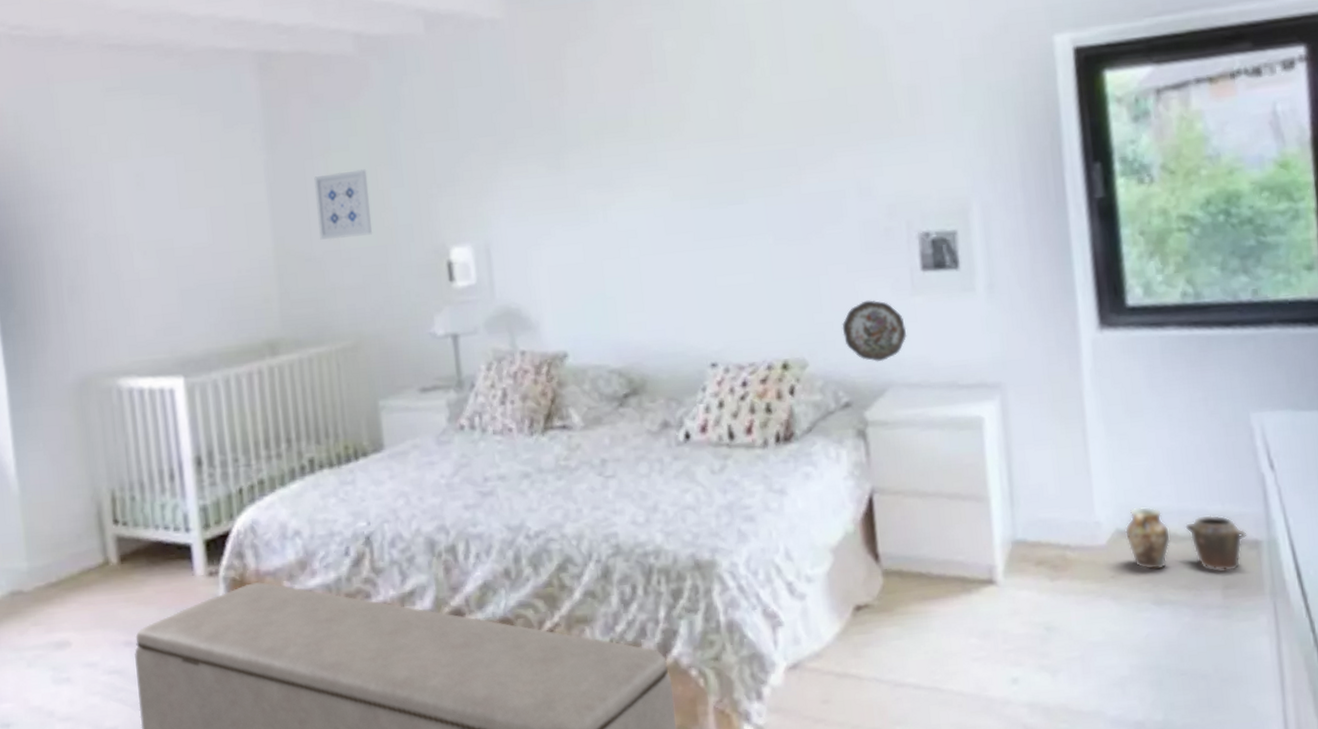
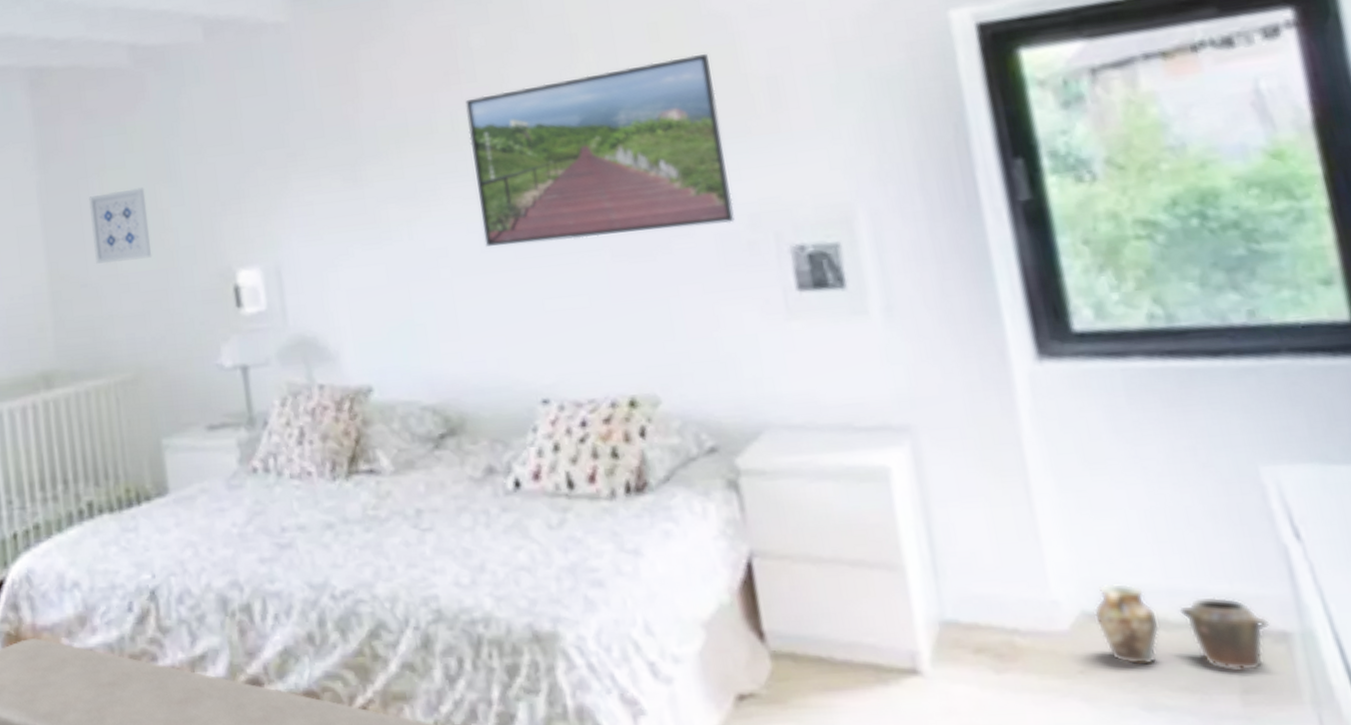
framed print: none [657,63,875,229] -> present [465,53,735,247]
decorative plate: present [842,300,907,362] -> none [700,325,784,400]

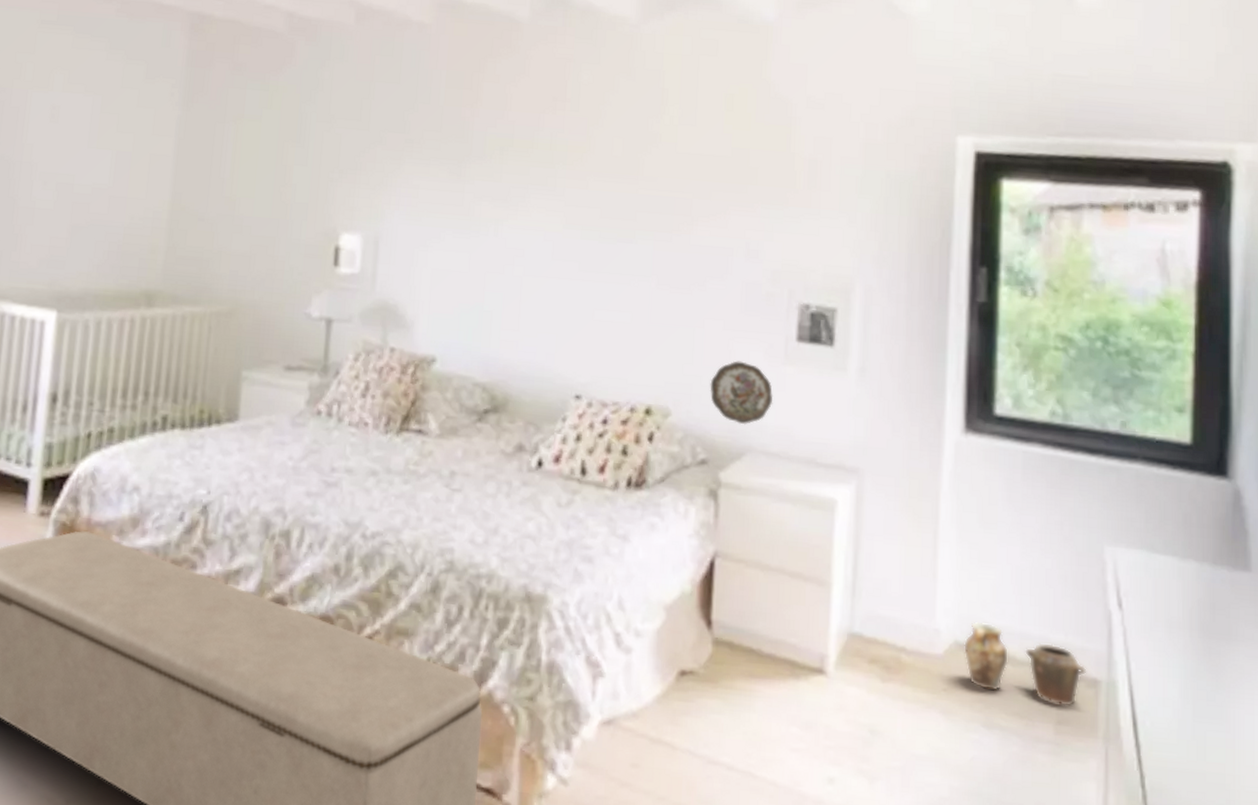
wall art: present [89,187,152,264] -> none [217,140,274,206]
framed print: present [465,53,735,247] -> none [556,125,768,275]
decorative plate: none [700,325,784,400] -> present [710,361,774,425]

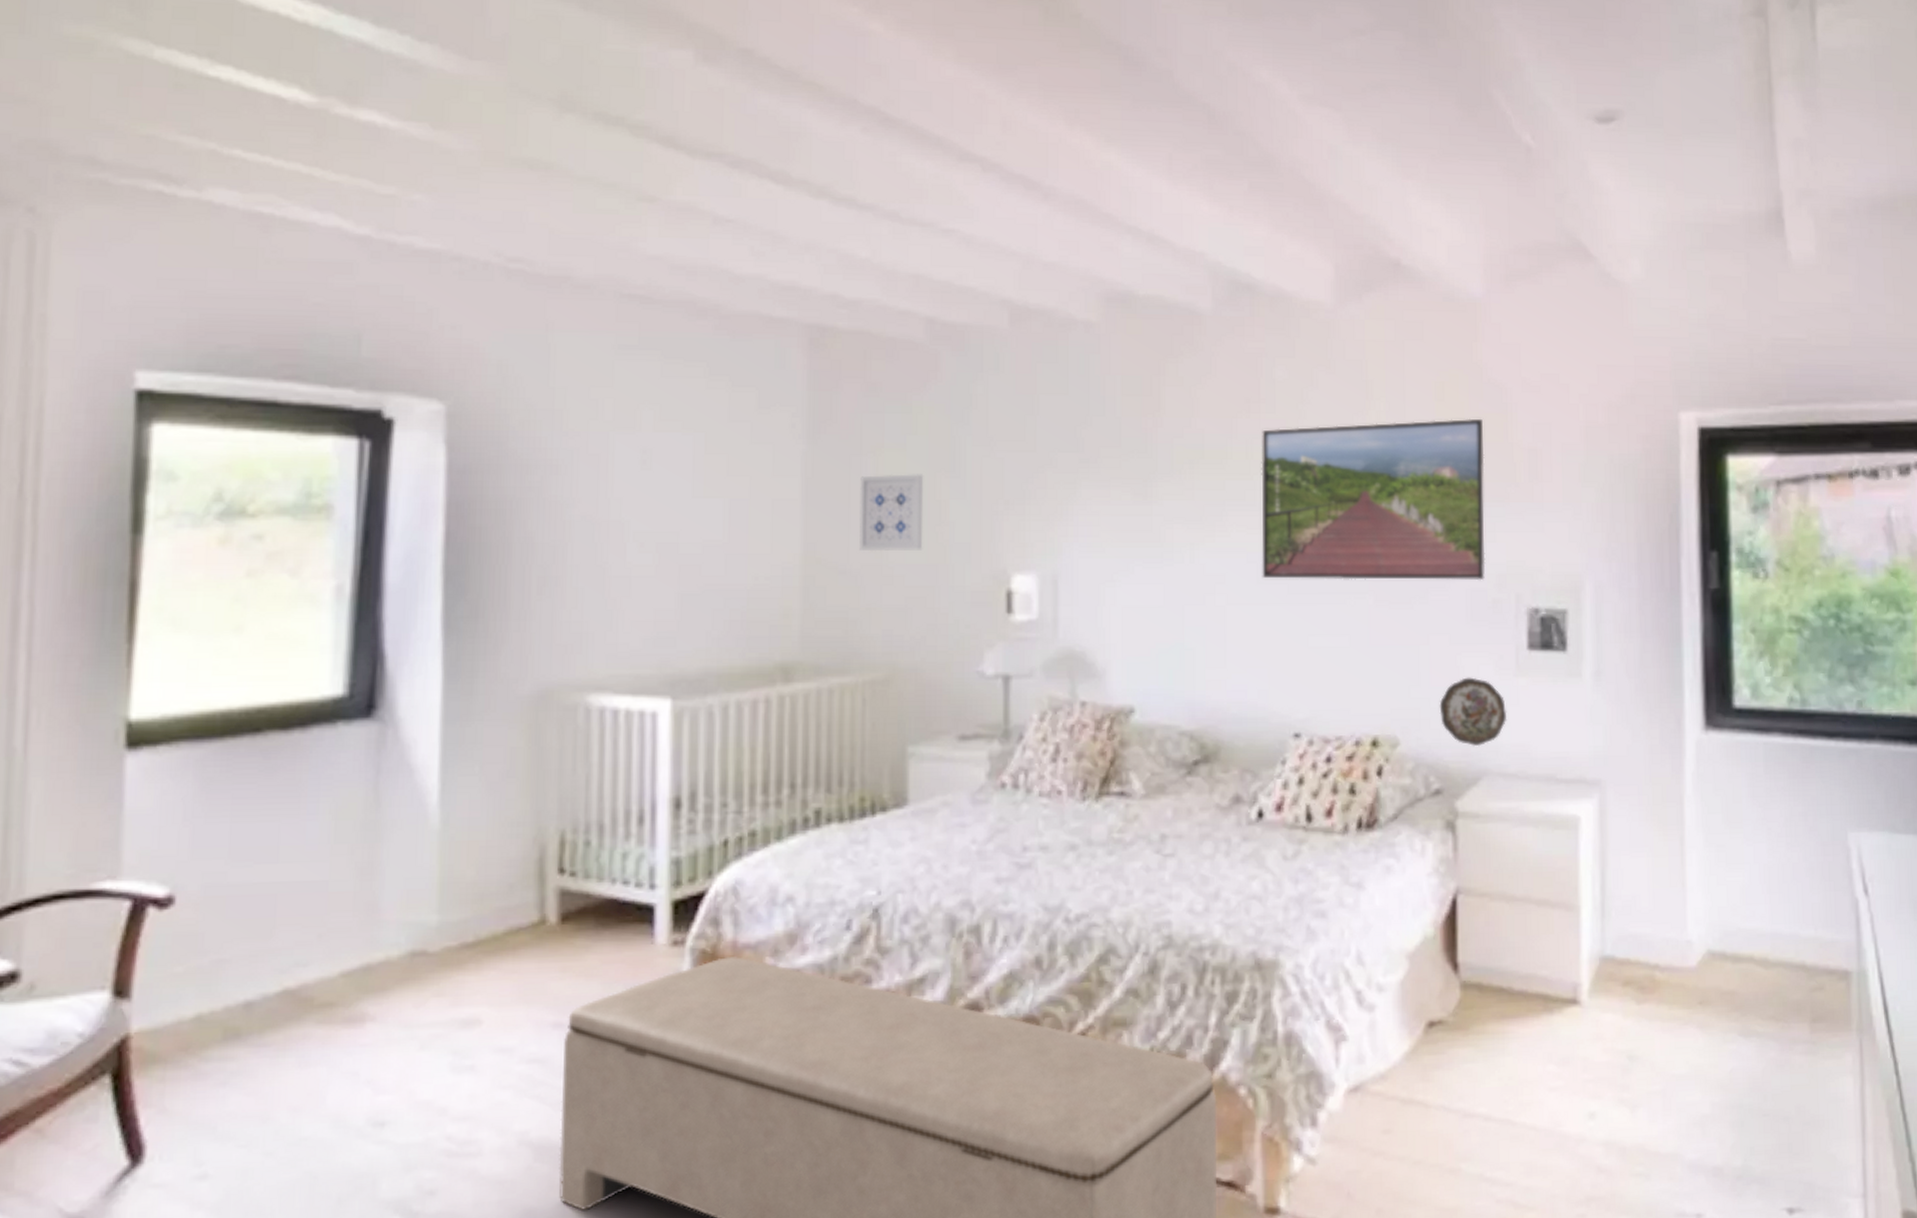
wall art: none [217,140,274,206] -> present [859,474,924,552]
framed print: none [556,125,768,275] -> present [1261,418,1486,581]
jar set: present [963,621,1087,707] -> none [1716,926,1838,1003]

